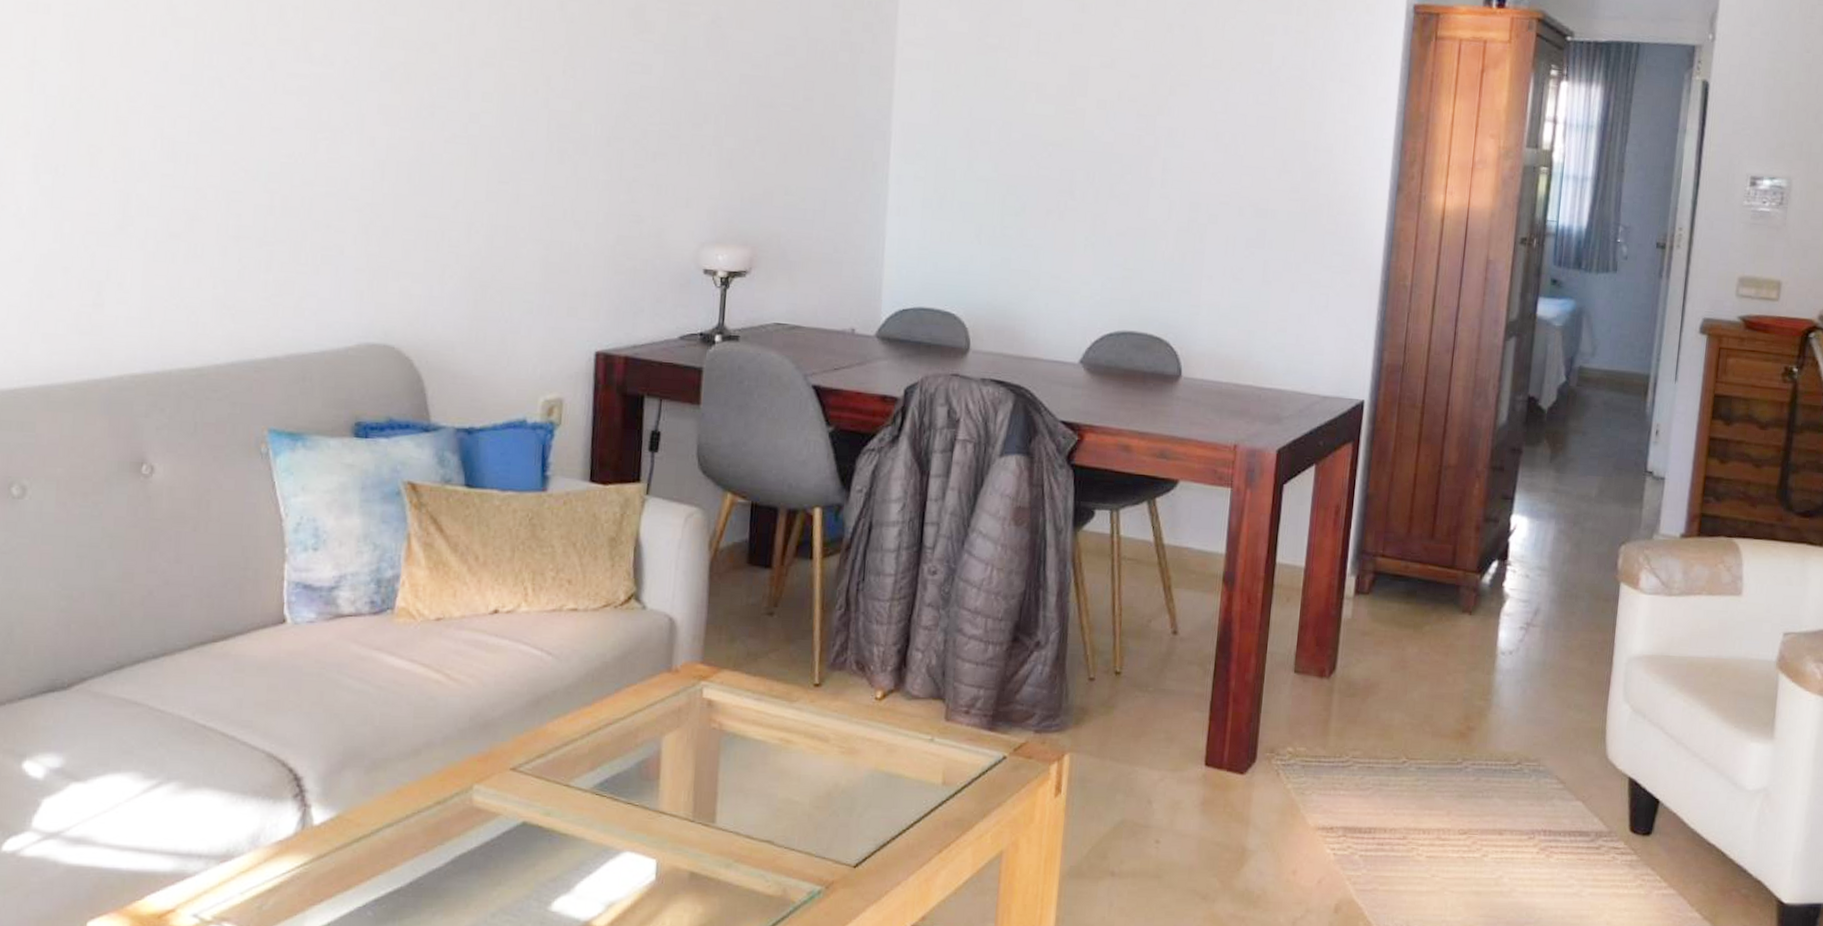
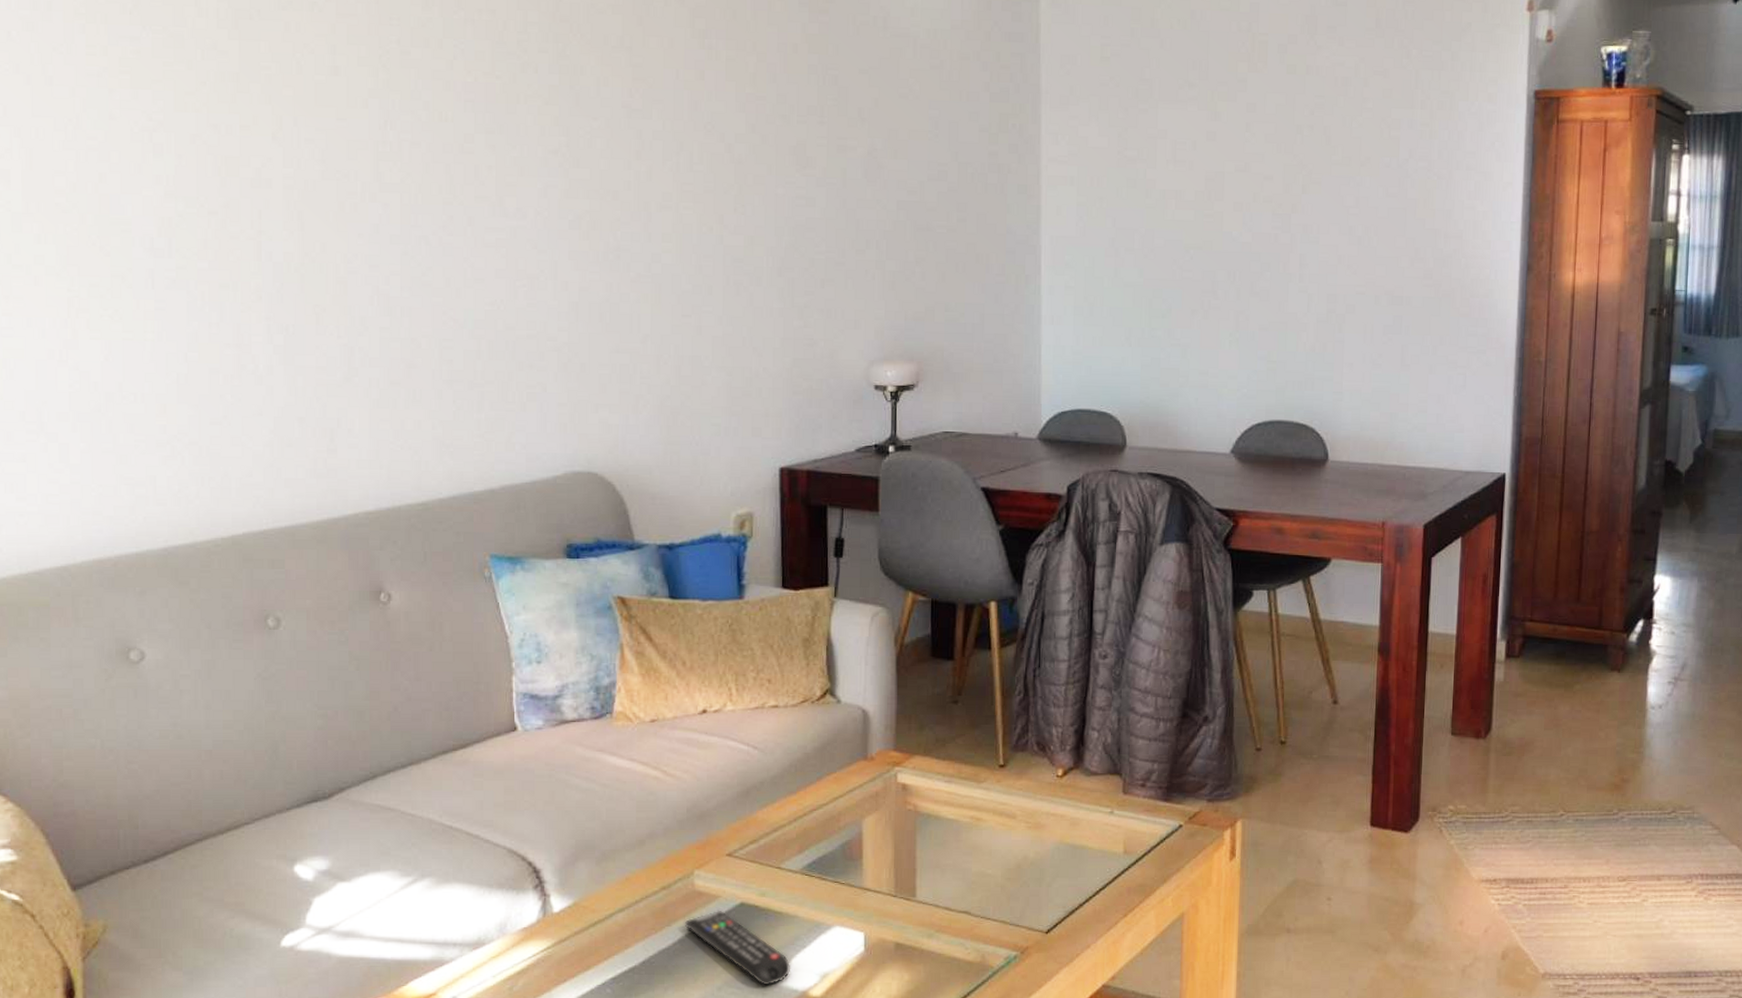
remote control: none [458,829,574,914] -> present [684,910,791,986]

